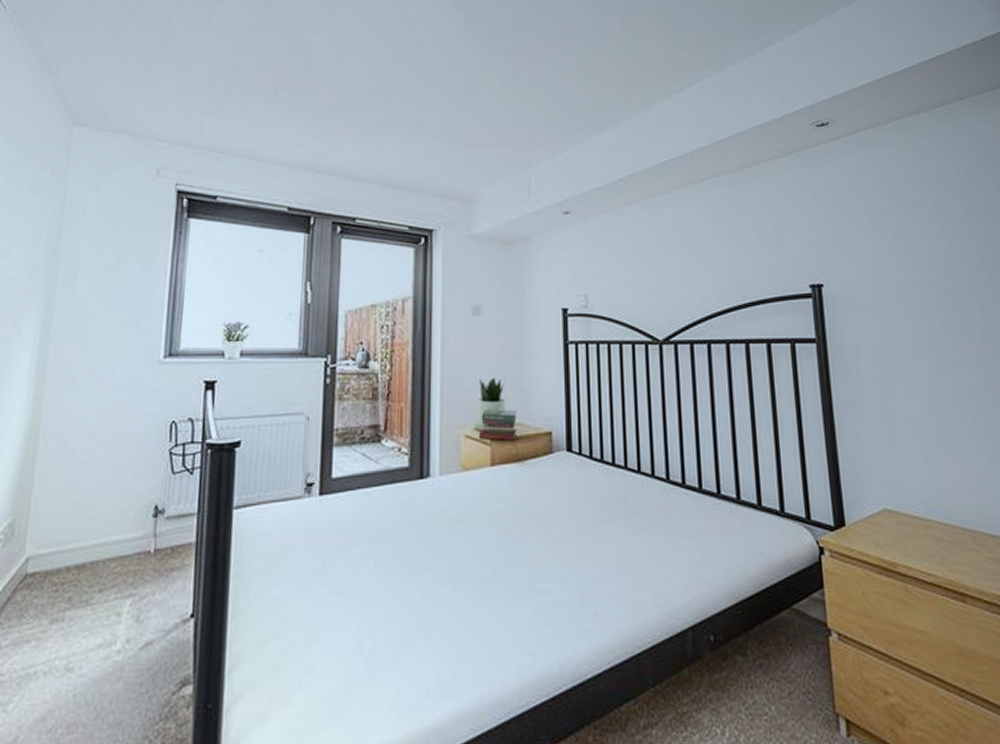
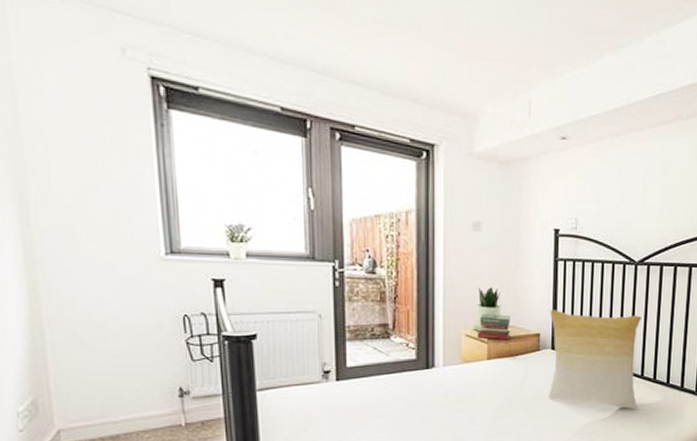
pillow: none [562,402,682,531] -> present [548,310,642,410]

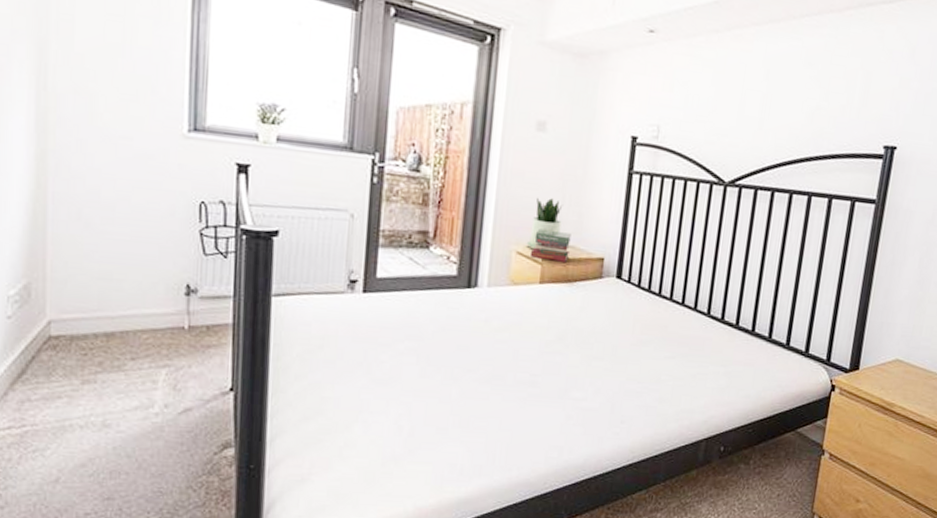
pillow: present [548,310,642,410] -> none [607,231,728,360]

